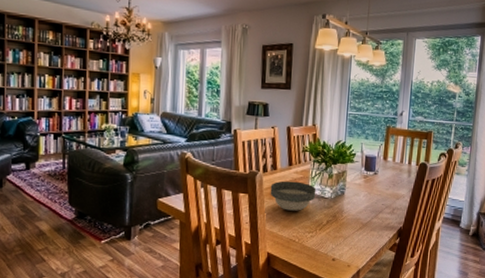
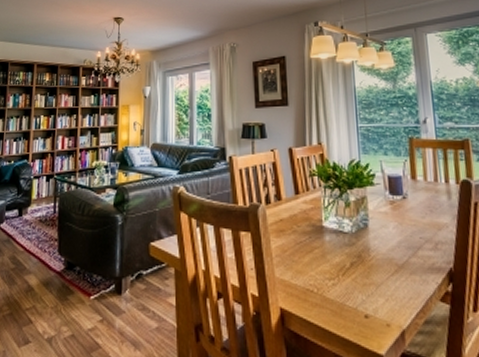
bowl: present [270,181,316,211] -> none [276,213,333,251]

